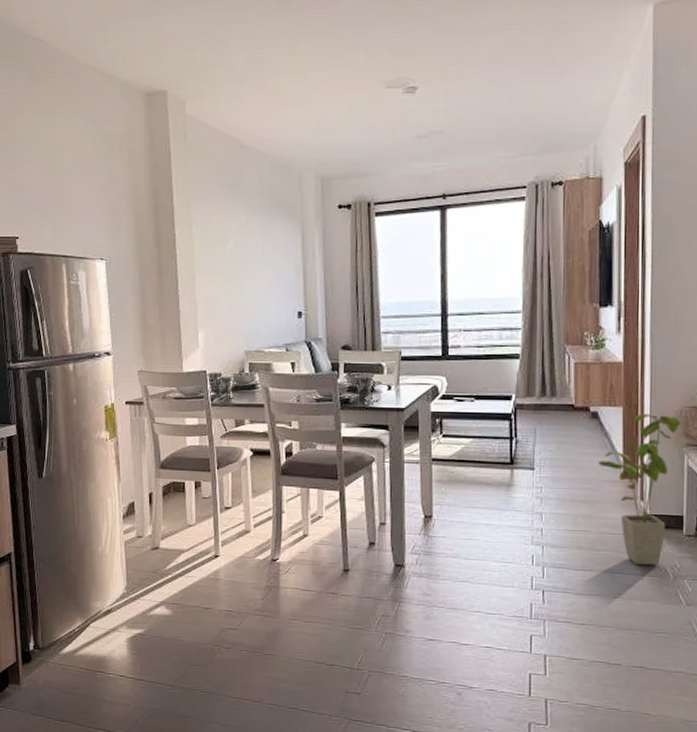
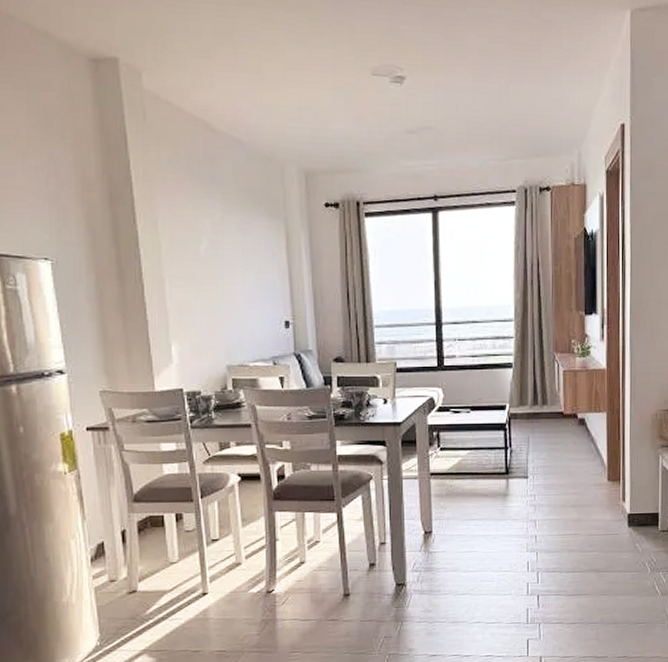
house plant: present [597,413,681,566] -> none [585,418,657,563]

